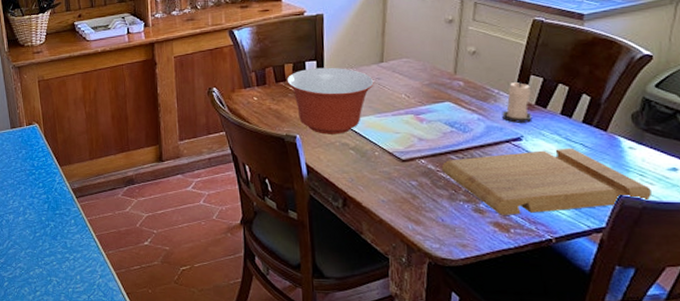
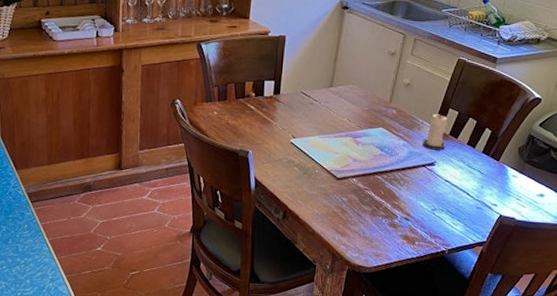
mixing bowl: present [286,67,374,134] -> none [246,87,323,152]
cutting board: present [441,148,652,215] -> none [368,173,523,230]

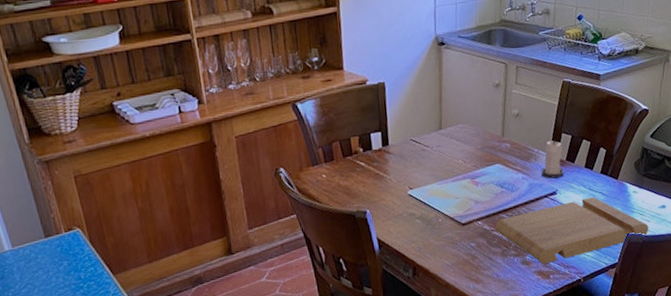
cutting board: none [368,173,523,230] -> present [495,196,649,264]

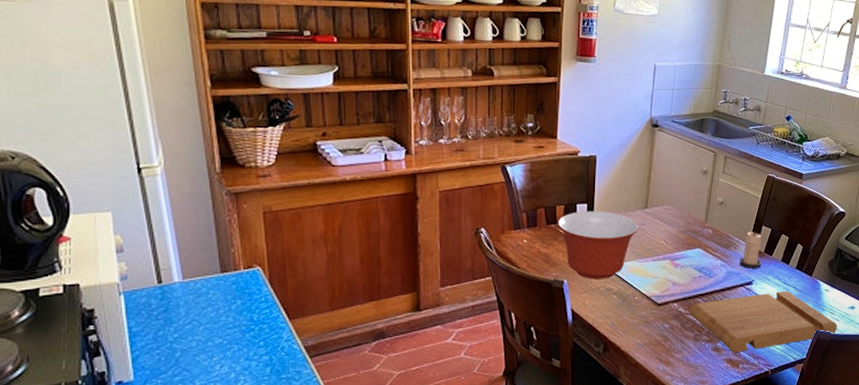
mixing bowl: none [353,137,435,207] -> present [557,211,638,279]

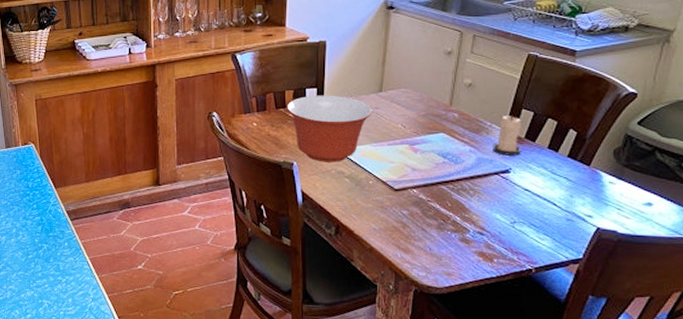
cutting board: present [690,290,837,352] -> none [432,181,627,245]

